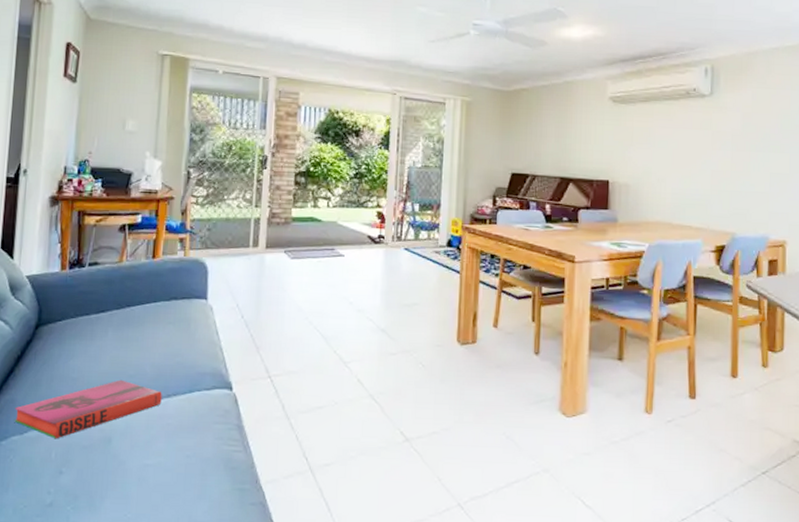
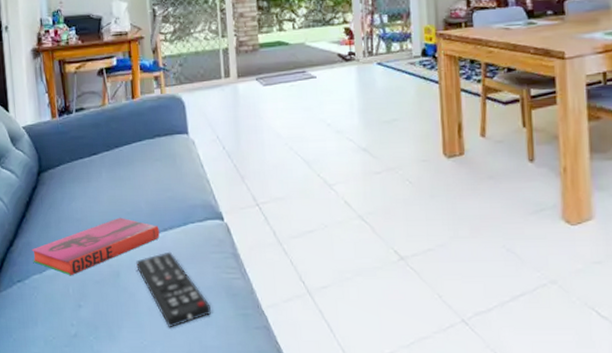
remote control: none [131,419,206,501] -> present [136,251,211,328]

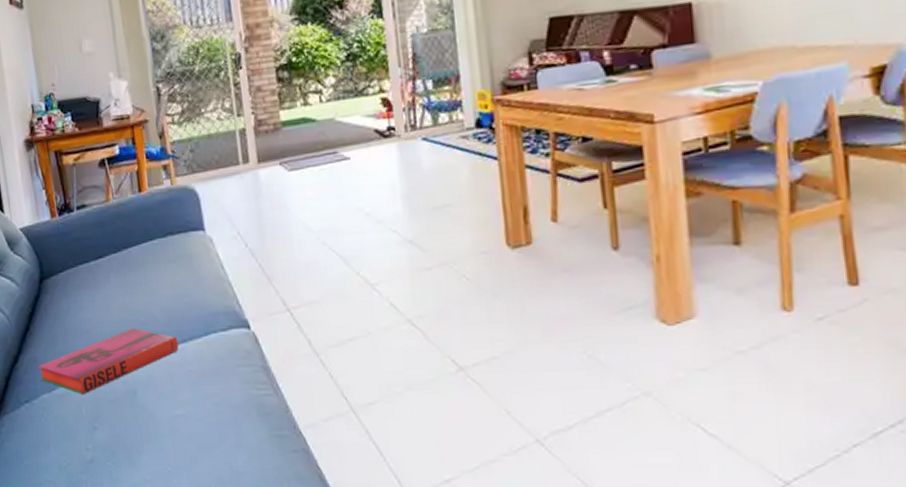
remote control: present [136,251,211,328] -> none [154,365,241,452]

